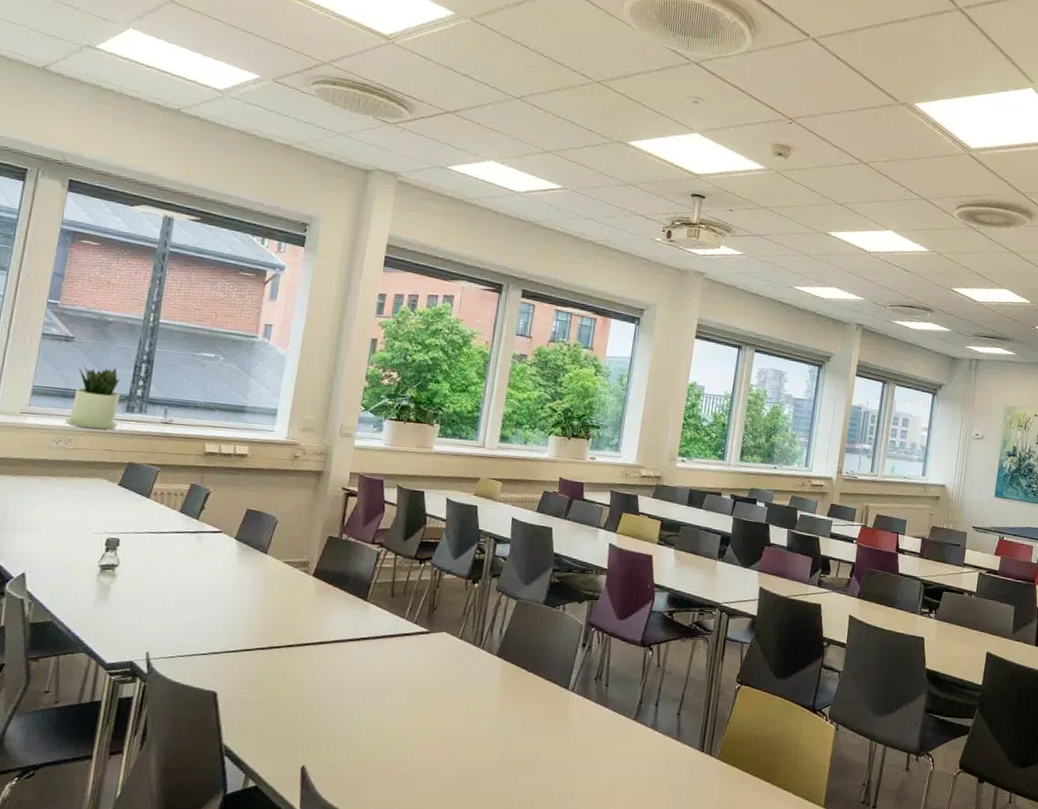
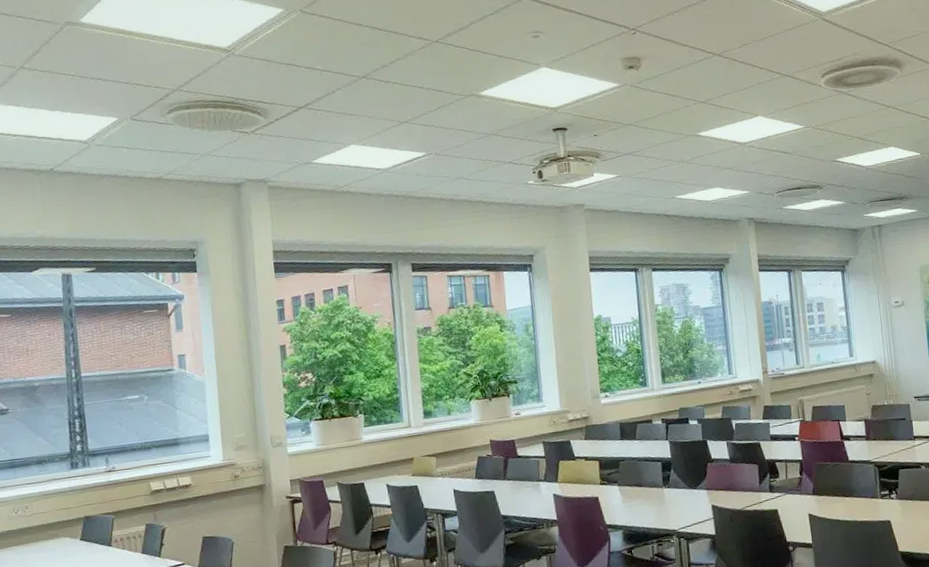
planter: present [65,364,120,430] -> none [18,429,68,493]

